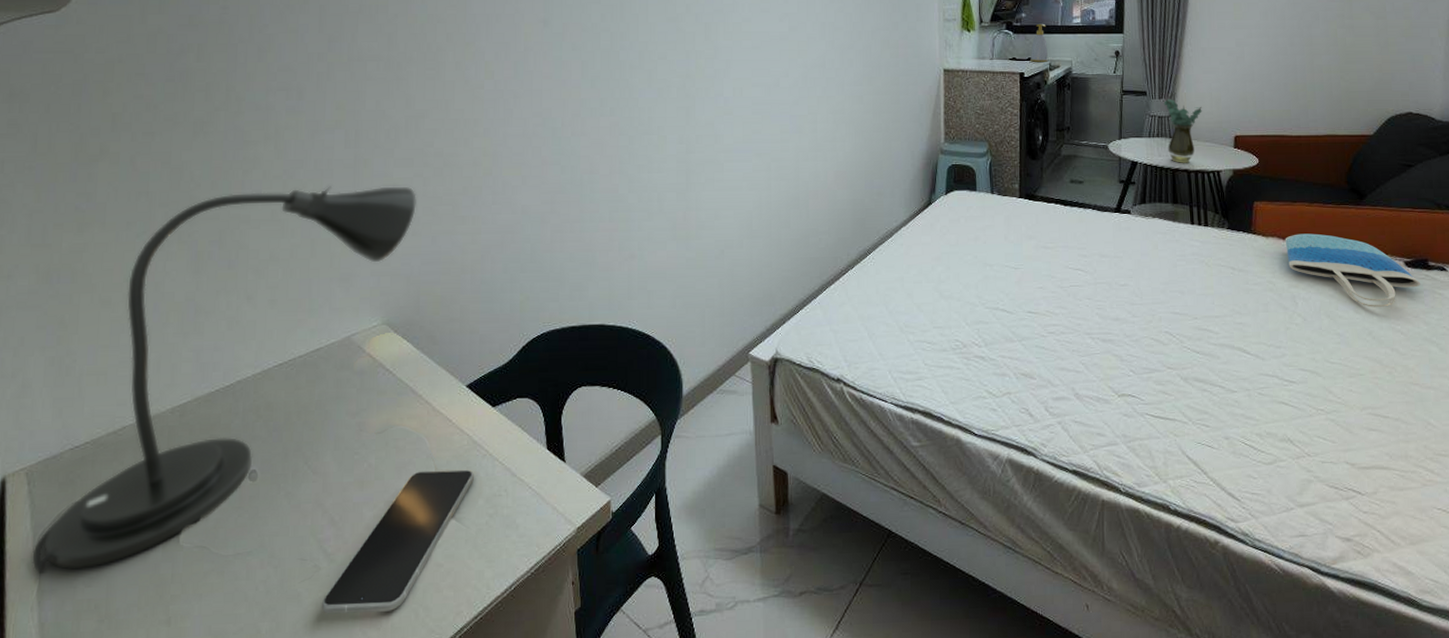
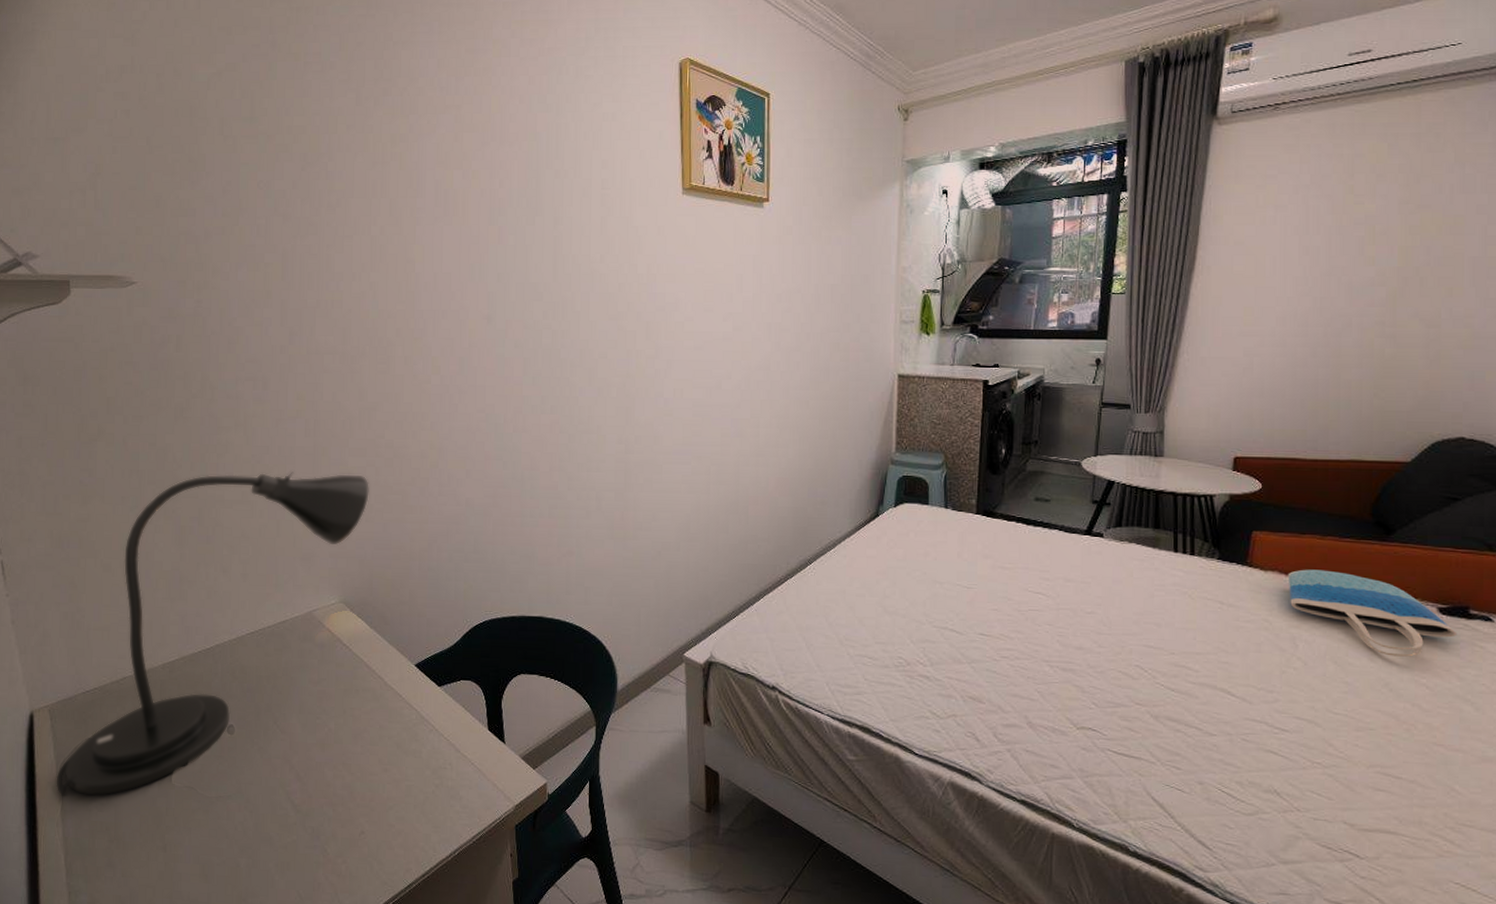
mobile phone: present [321,469,474,614] -> none [289,739,422,861]
soap bottle: present [1030,23,1048,62] -> none [996,327,1017,369]
vase: present [1163,97,1202,163] -> none [1150,411,1196,485]

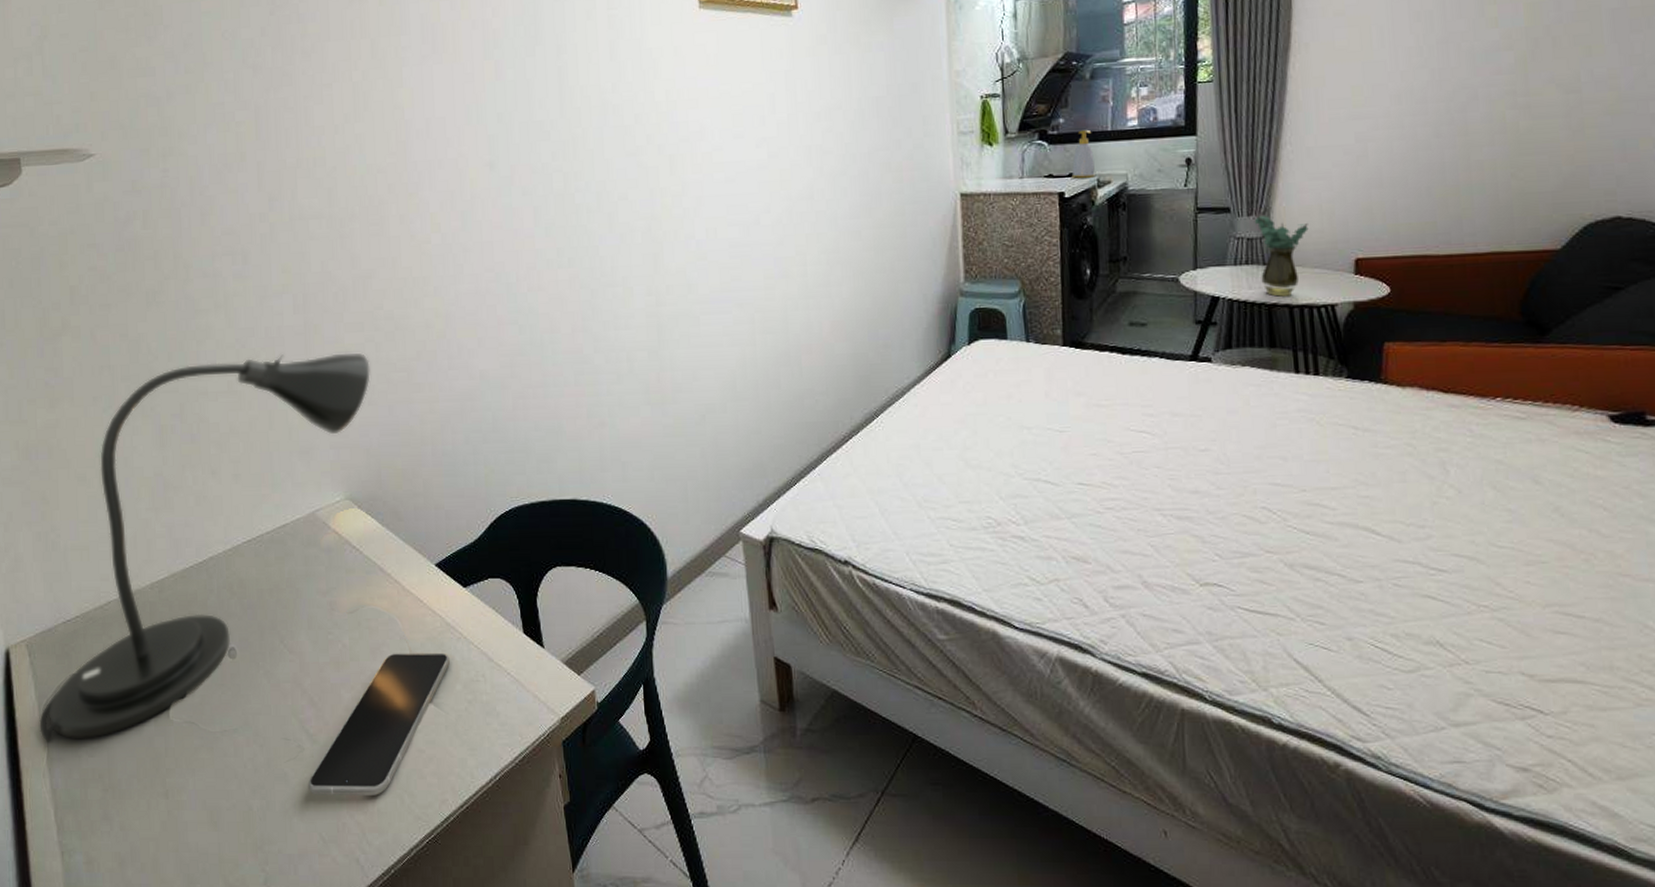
mobile phone: none [289,739,422,861] -> present [307,652,450,795]
soap bottle: none [996,327,1017,369] -> present [1071,129,1095,178]
vase: none [1150,411,1196,485] -> present [1254,213,1309,297]
tote bag: present [1288,569,1457,657] -> none [1429,381,1635,476]

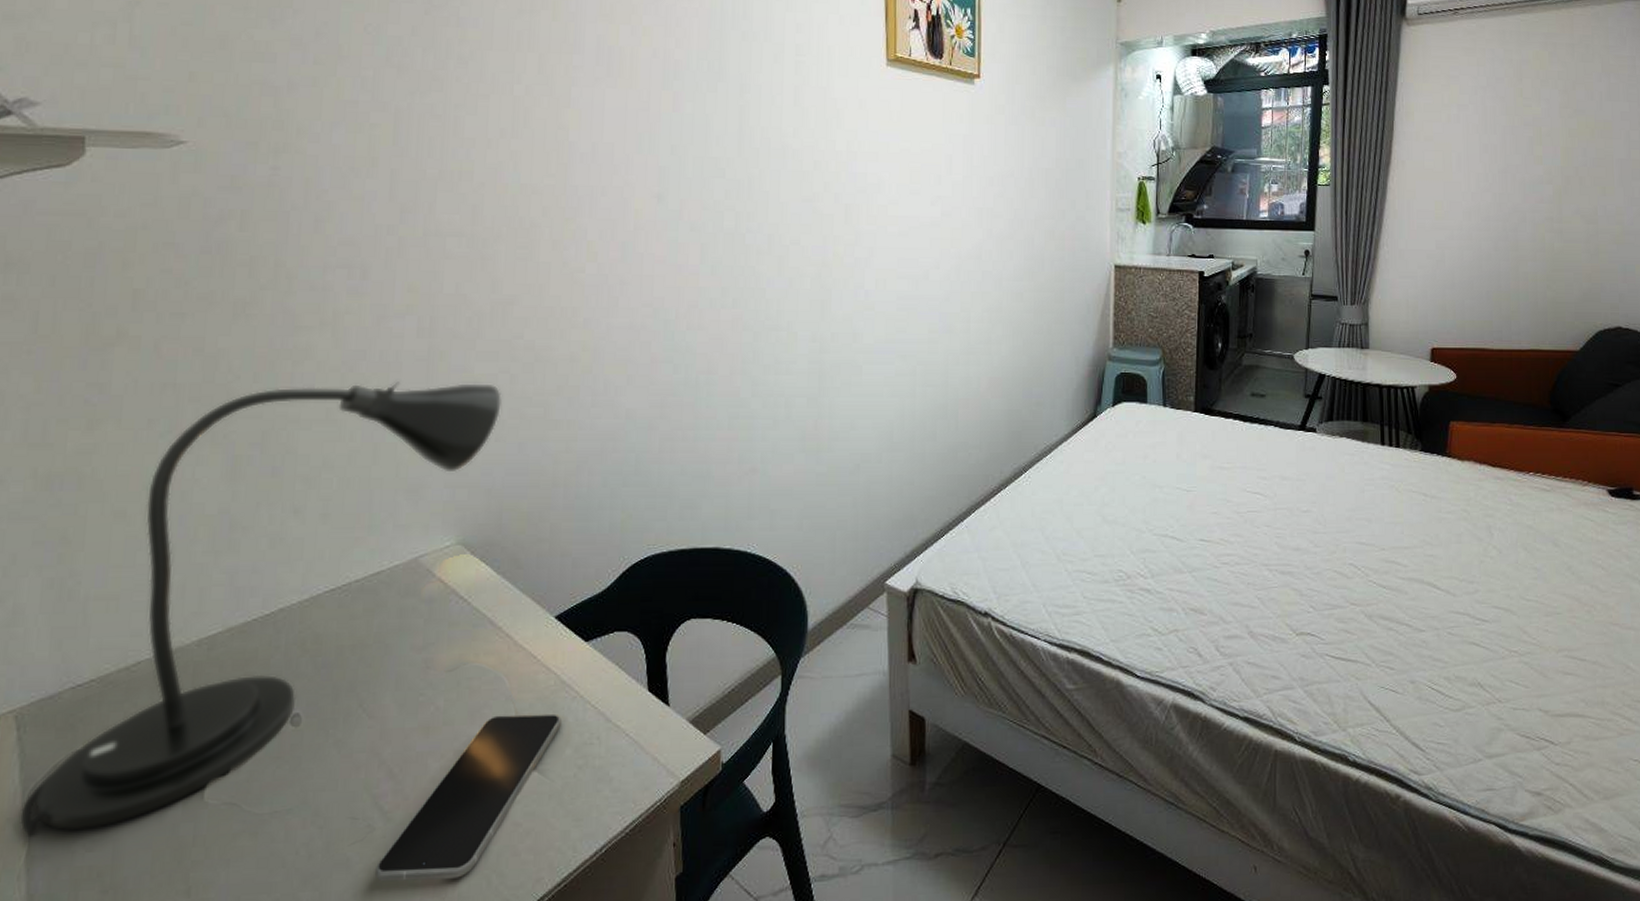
soap bottle: present [1071,129,1095,178] -> none [1211,217,1230,260]
vase: present [1254,213,1309,297] -> none [1356,303,1397,377]

